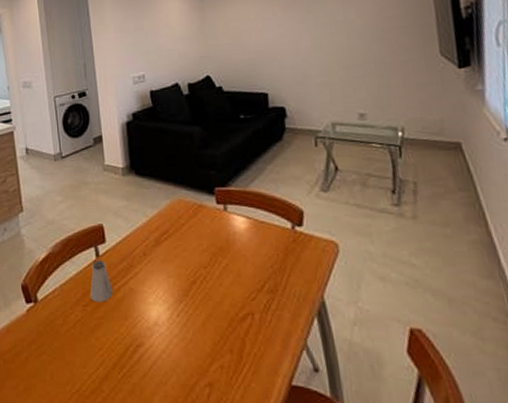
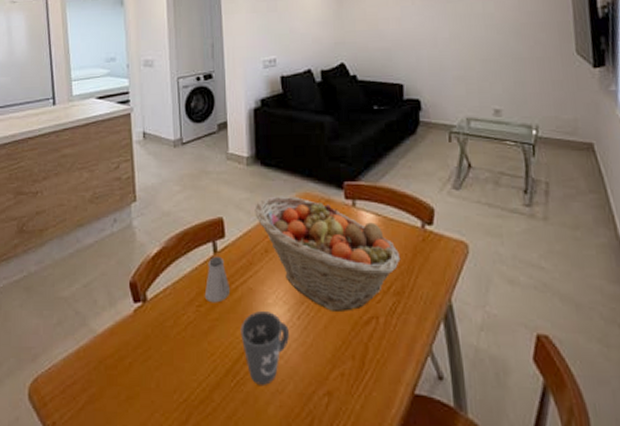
mug: none [124,310,170,377] -> present [240,311,289,385]
fruit basket: none [131,203,273,309] -> present [254,196,401,311]

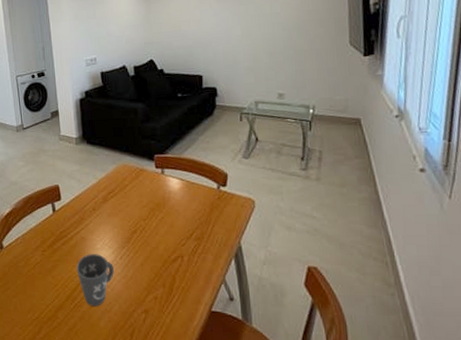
saltshaker: present [204,256,230,303] -> none [47,214,67,249]
fruit basket: present [254,196,401,311] -> none [83,167,201,253]

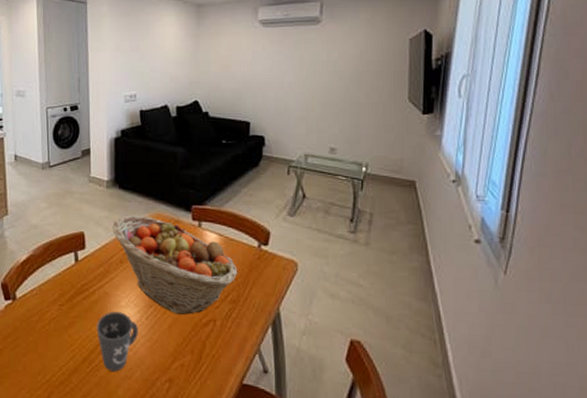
fruit basket: none [83,167,201,253] -> present [112,215,238,315]

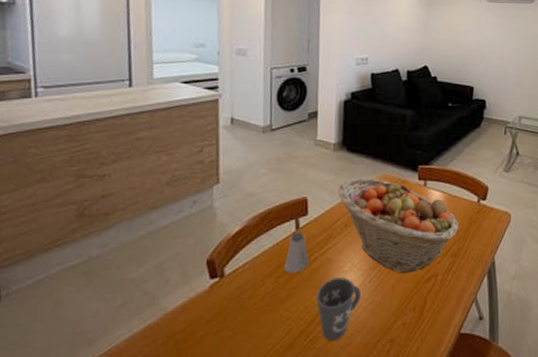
saltshaker: none [66,264,88,303] -> present [283,231,309,274]

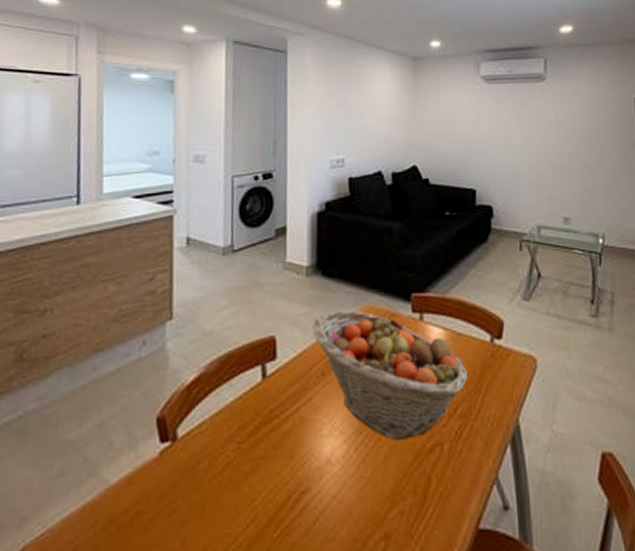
saltshaker: present [283,231,309,274] -> none [248,381,279,438]
mug: present [316,277,361,341] -> none [288,444,344,533]

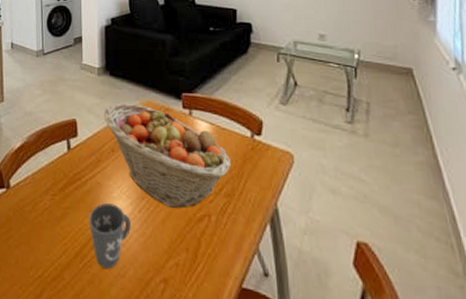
mug: none [288,444,344,533] -> present [89,203,131,269]

